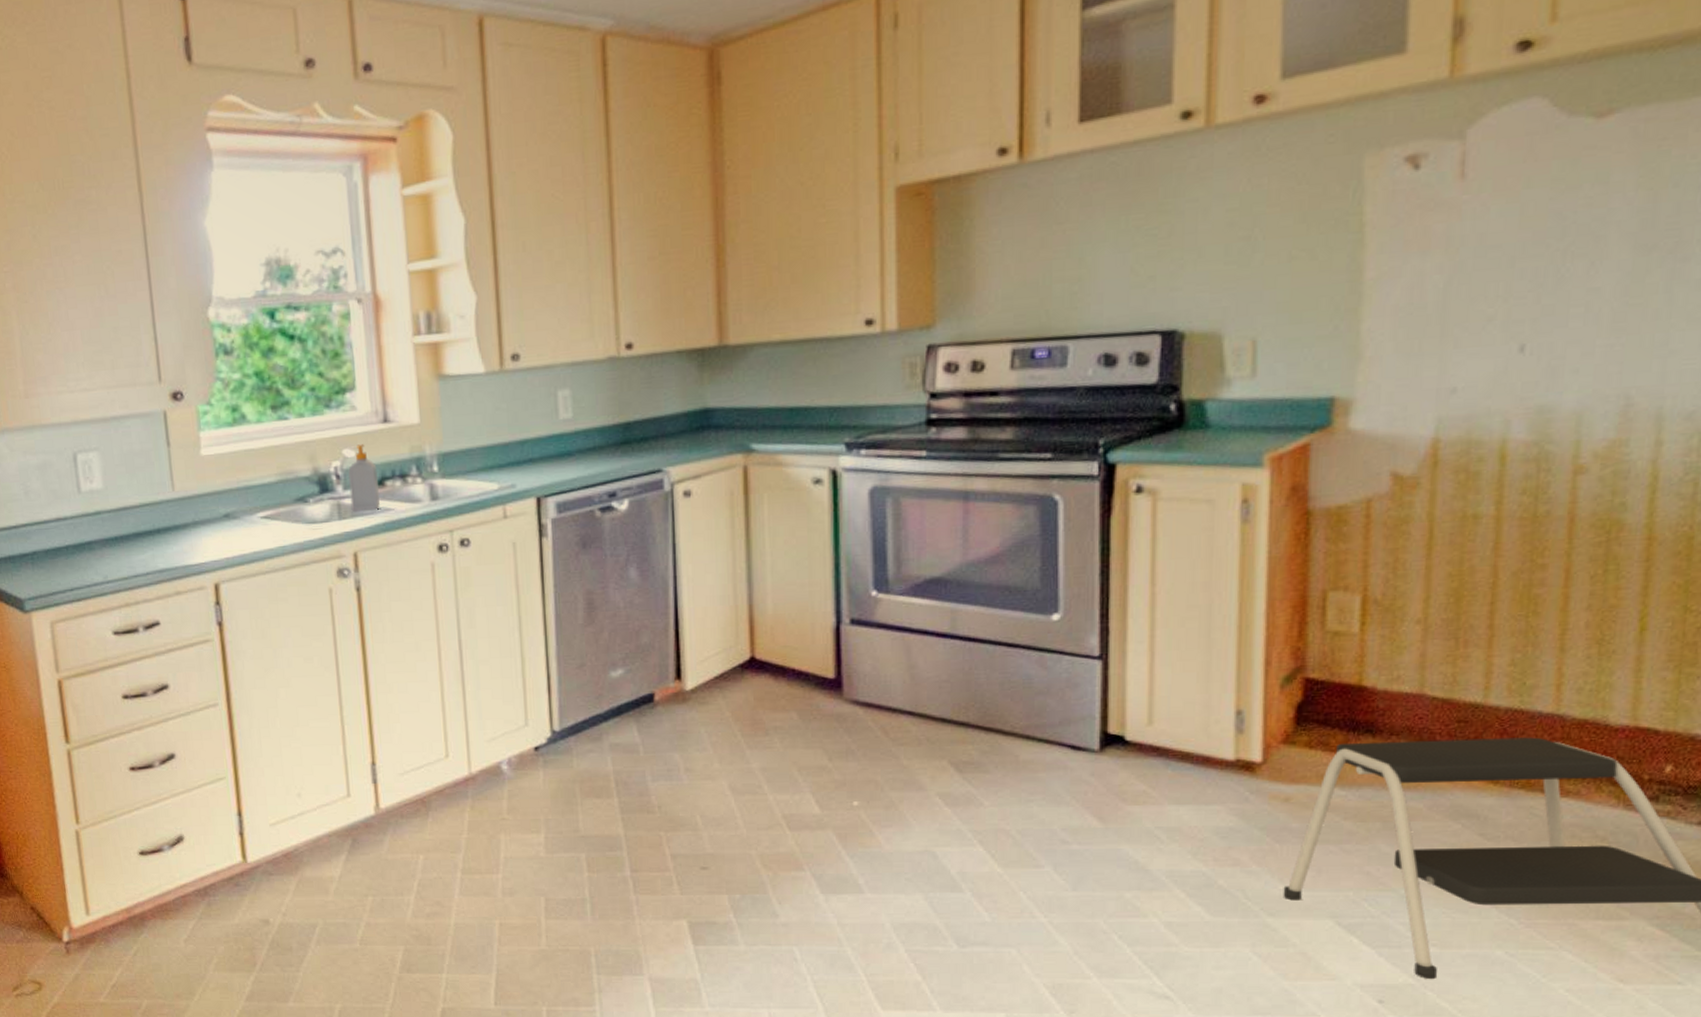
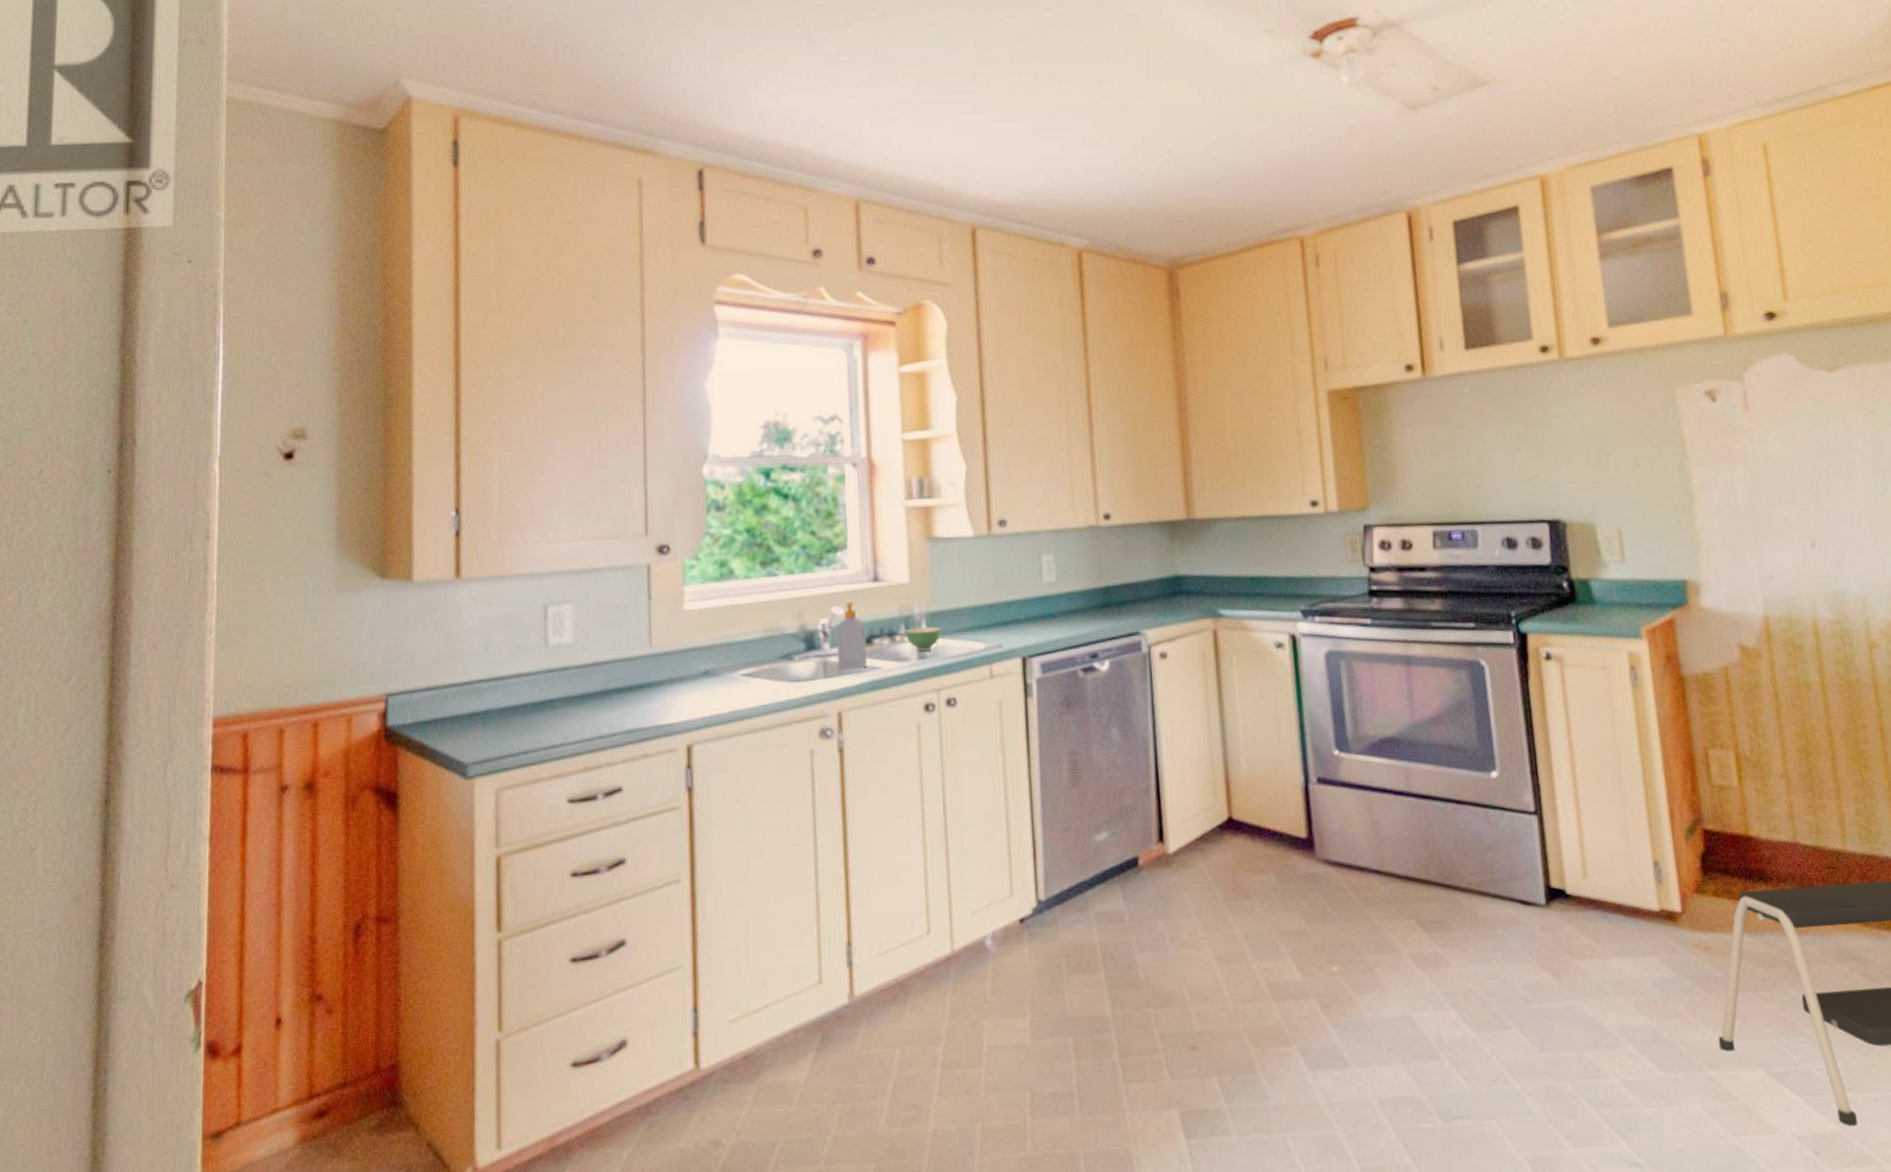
bowl: none [416,467,455,493] -> present [904,627,943,652]

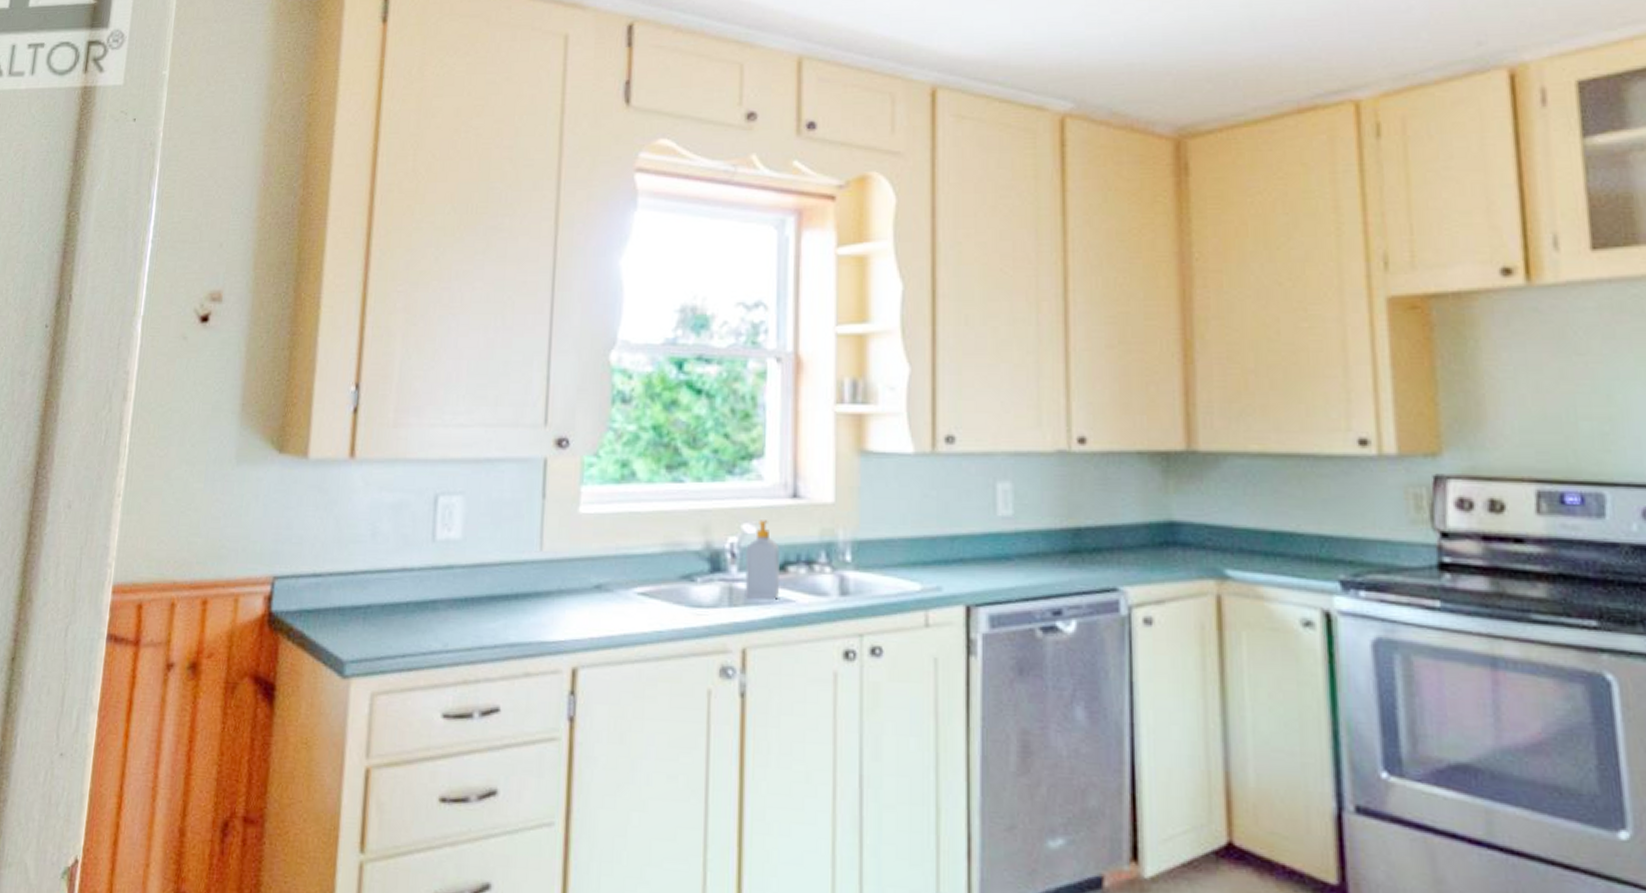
bowl: present [904,627,943,652] -> none [825,557,870,587]

